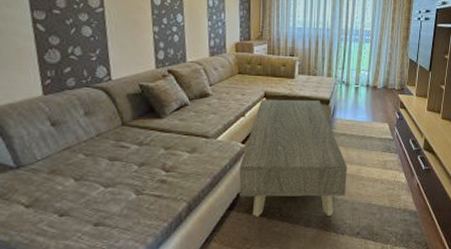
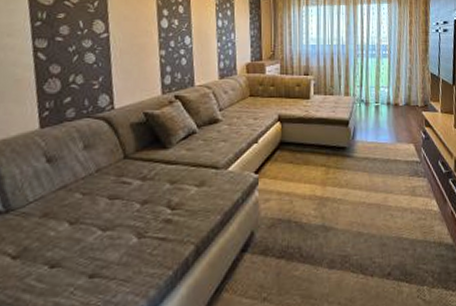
coffee table: present [239,99,347,218] -> none [252,121,373,260]

